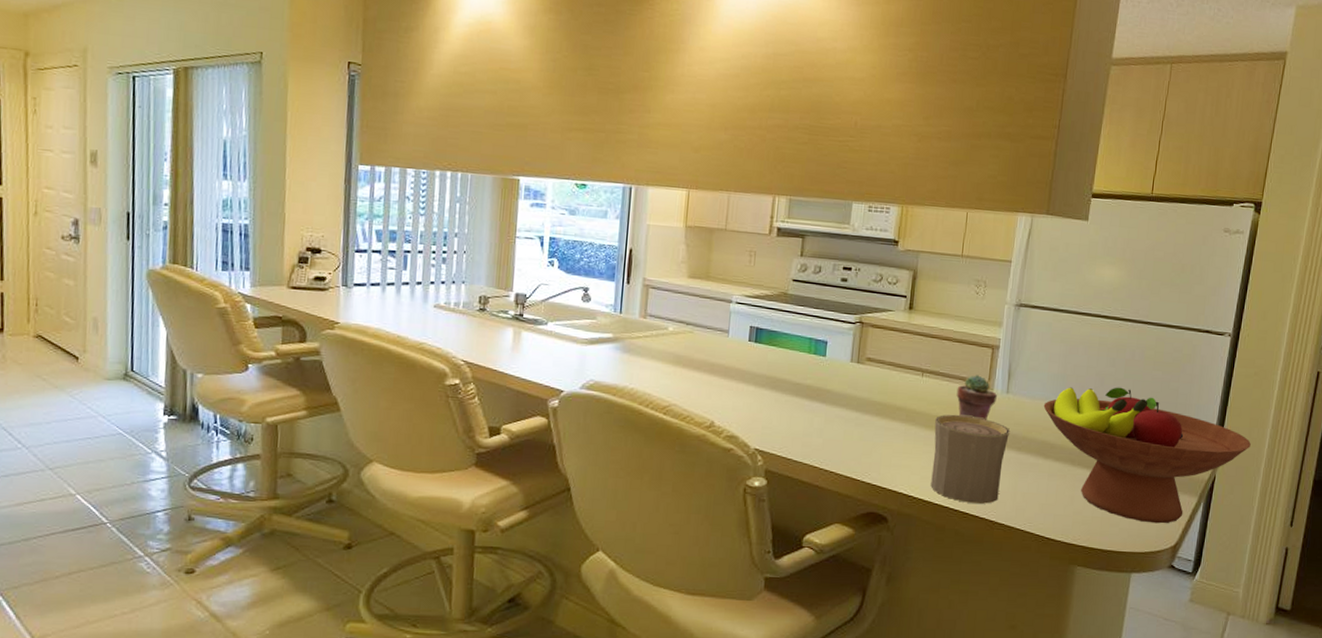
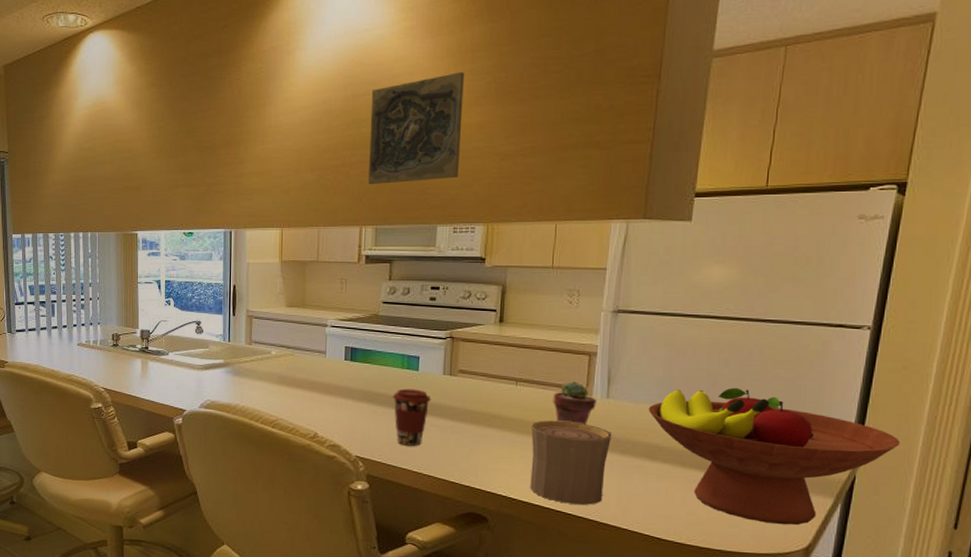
decorative tile: none [785,45,887,155] -> present [368,72,464,185]
coffee cup: none [797,375,837,439] -> present [392,388,431,446]

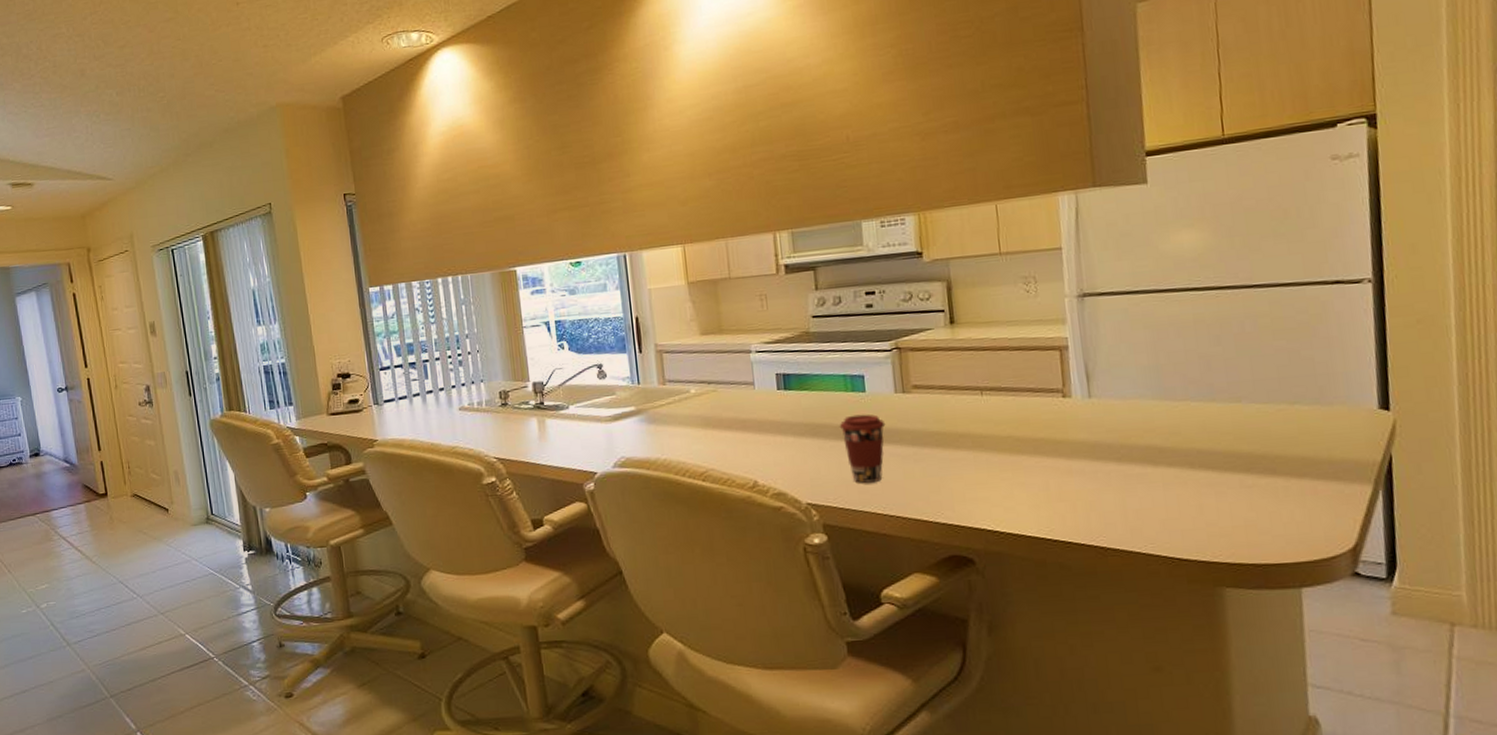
decorative tile: present [368,72,464,185] -> none [765,48,877,184]
cup: present [530,420,612,505] -> none [1008,430,1105,530]
potted succulent: present [553,382,598,425] -> none [1026,383,1079,434]
fruit bowl: present [648,387,900,525] -> none [1138,367,1433,524]

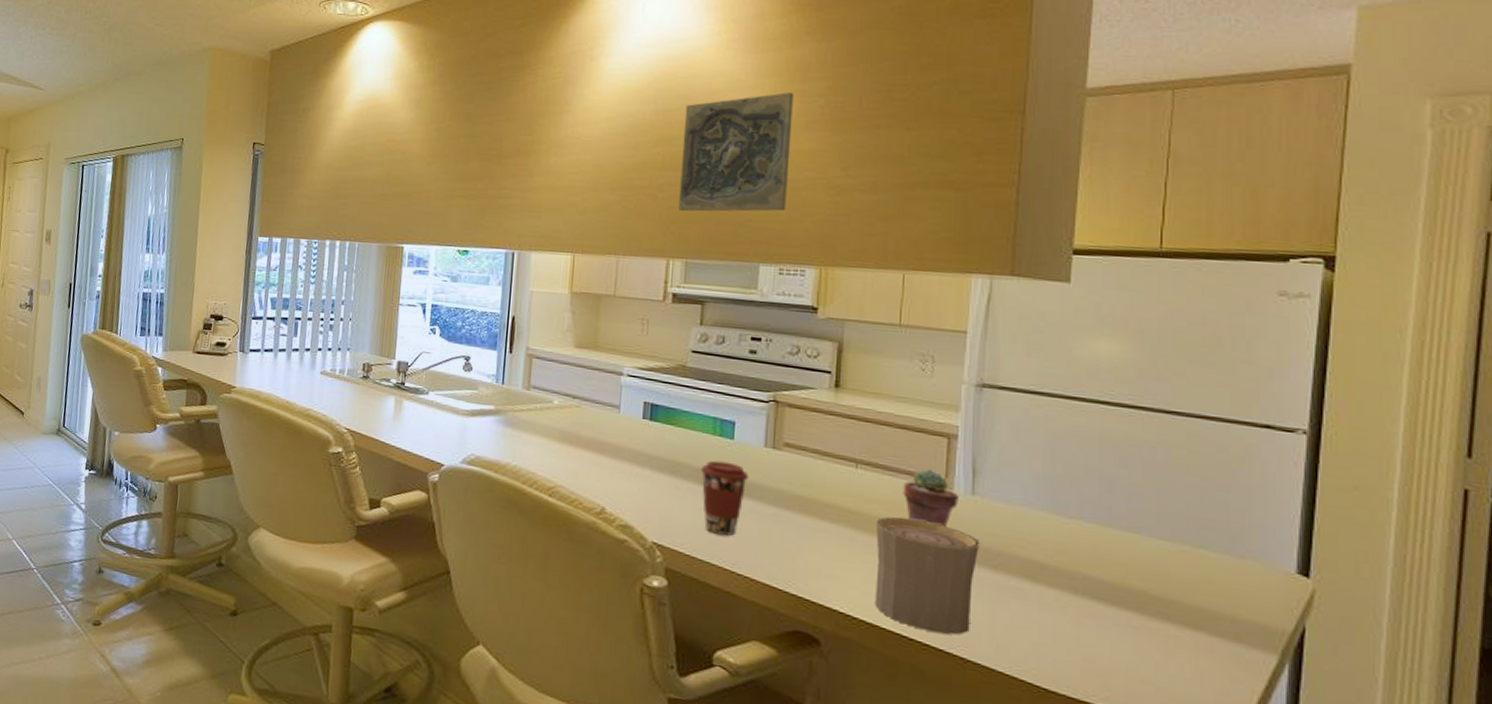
decorative tile: none [765,48,877,184] -> present [679,93,794,212]
cup: none [1008,430,1105,530] -> present [875,517,979,635]
potted succulent: none [1026,383,1079,434] -> present [903,469,960,527]

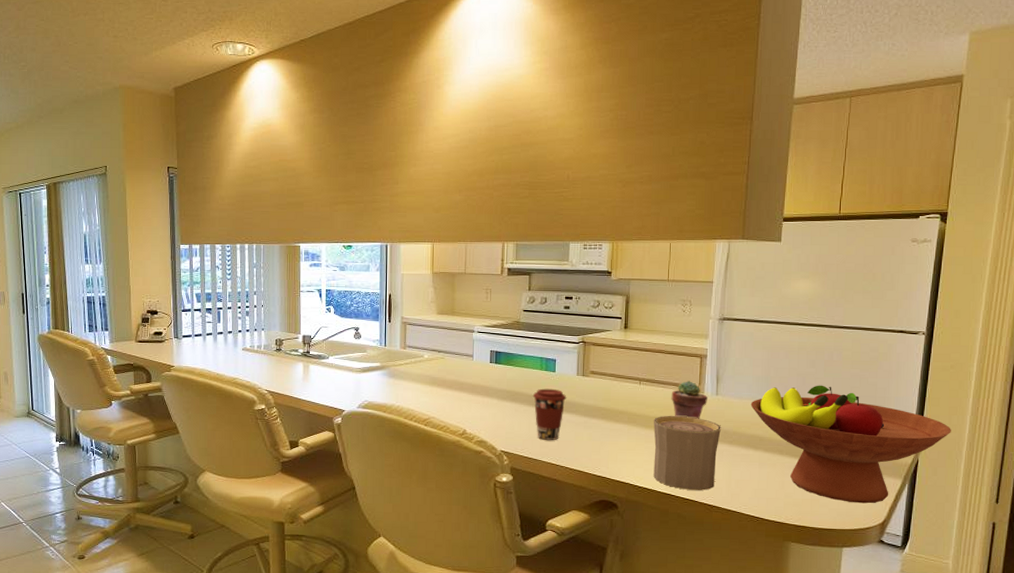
decorative tile: present [679,93,794,212] -> none [510,109,591,206]
fruit bowl: none [1025,491,1360,688] -> present [750,385,951,504]

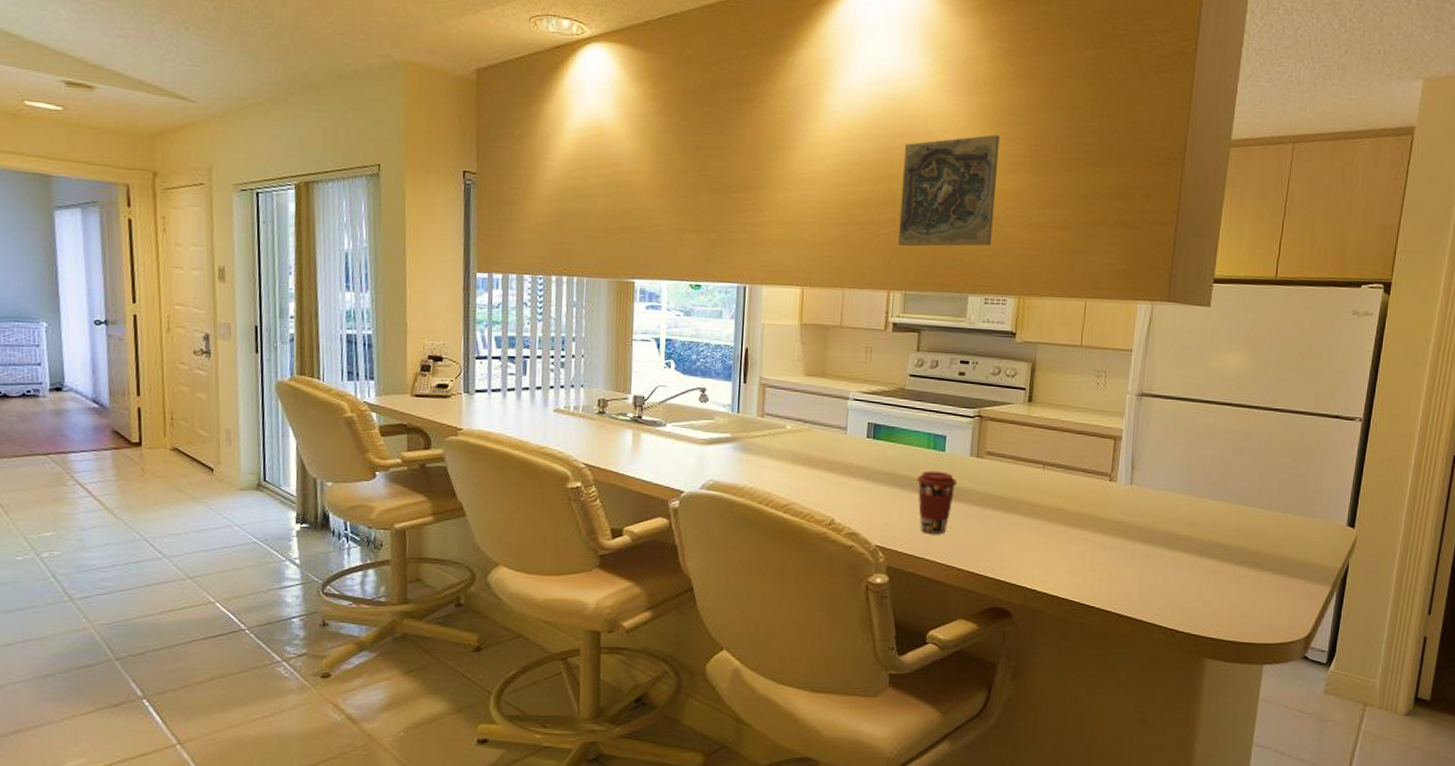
decorative tile: none [510,109,591,206] -> present [898,135,1000,247]
cup: present [653,415,721,490] -> none [1055,507,1134,597]
potted succulent: present [671,381,709,419] -> none [1079,466,1122,512]
fruit bowl: present [750,385,951,504] -> none [1168,475,1385,614]

